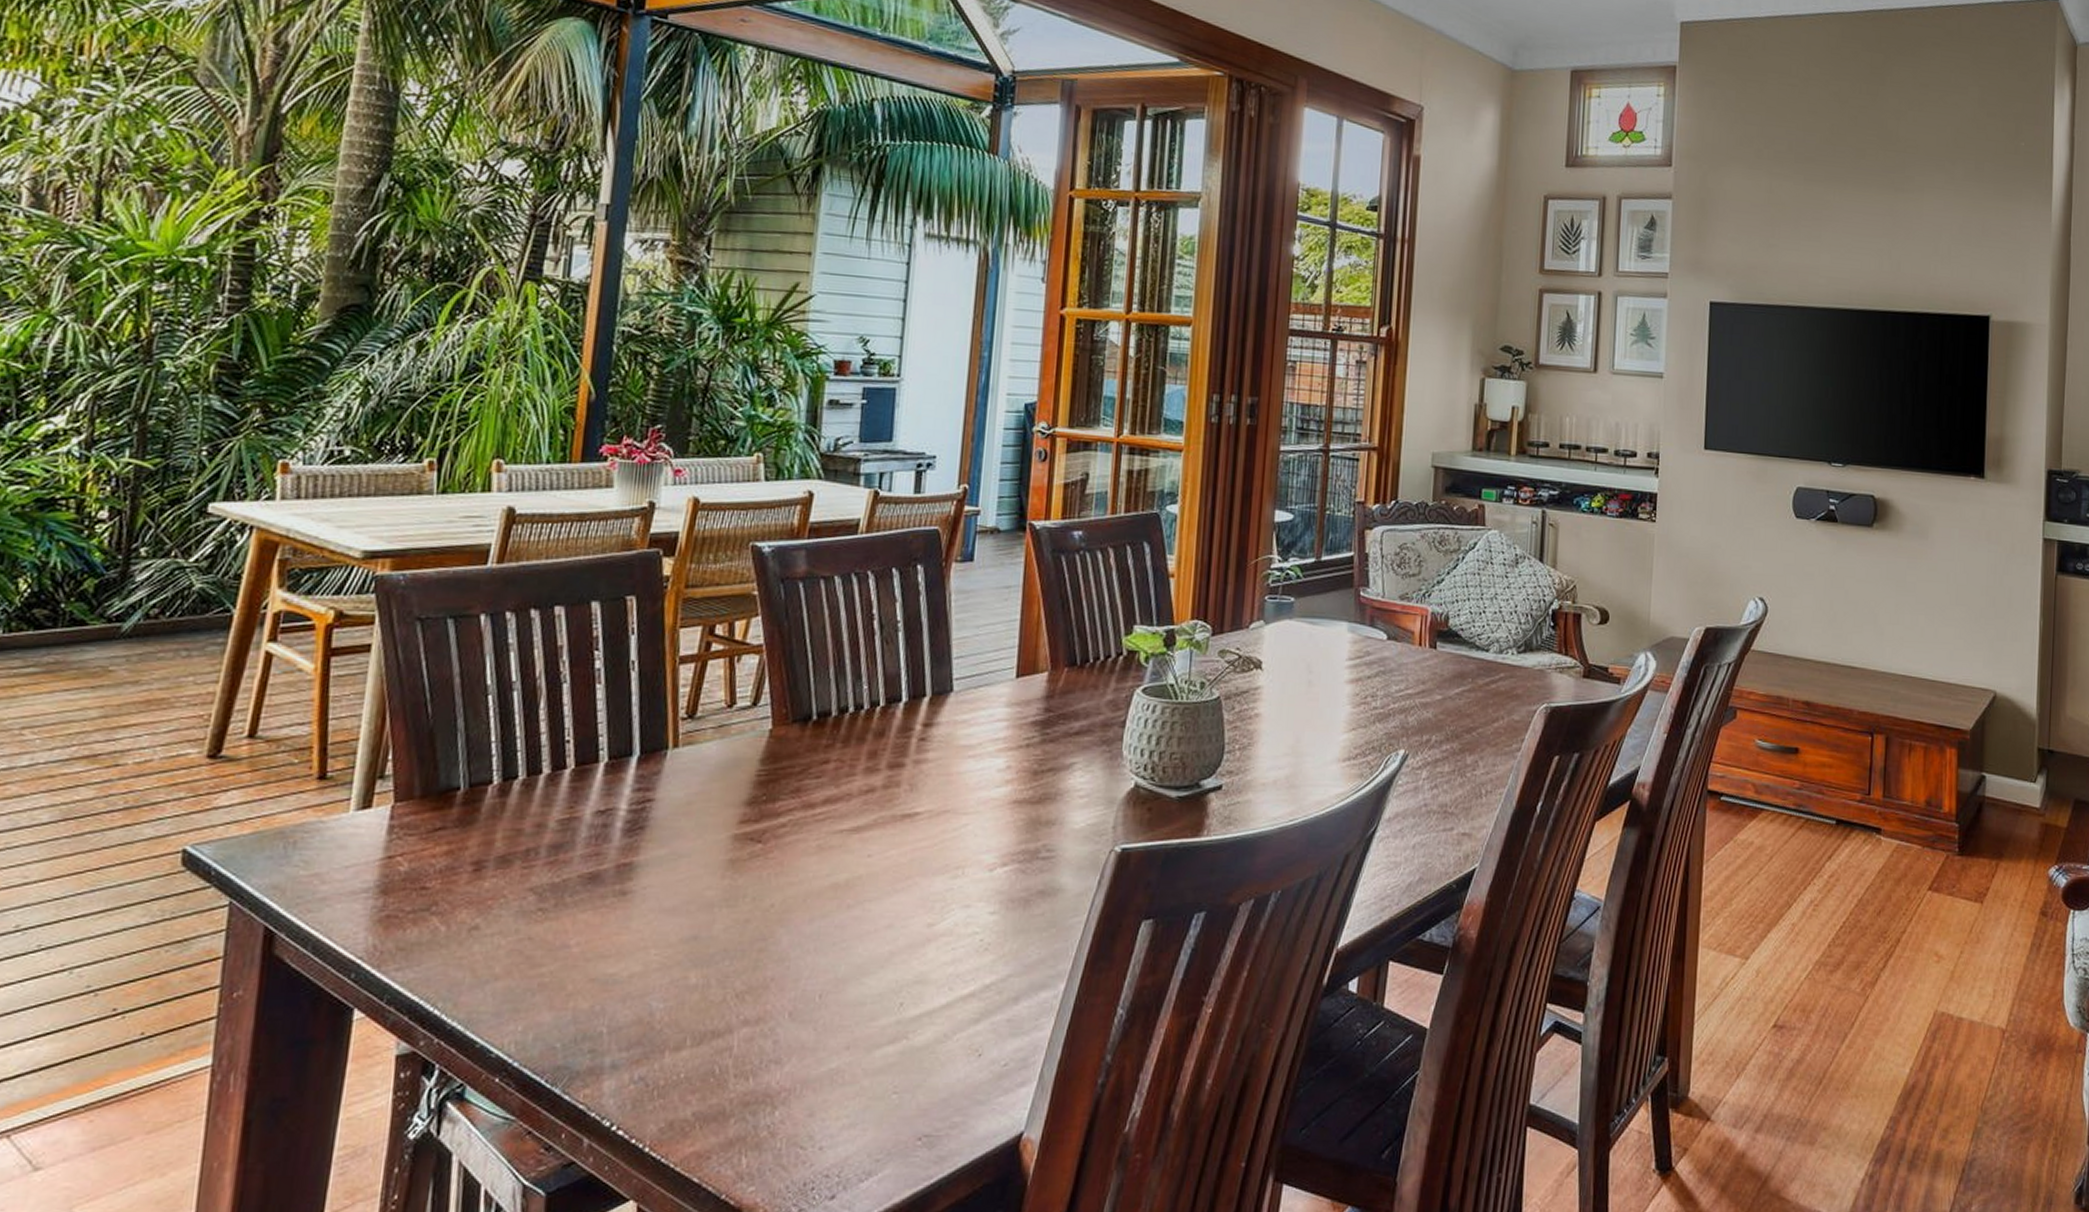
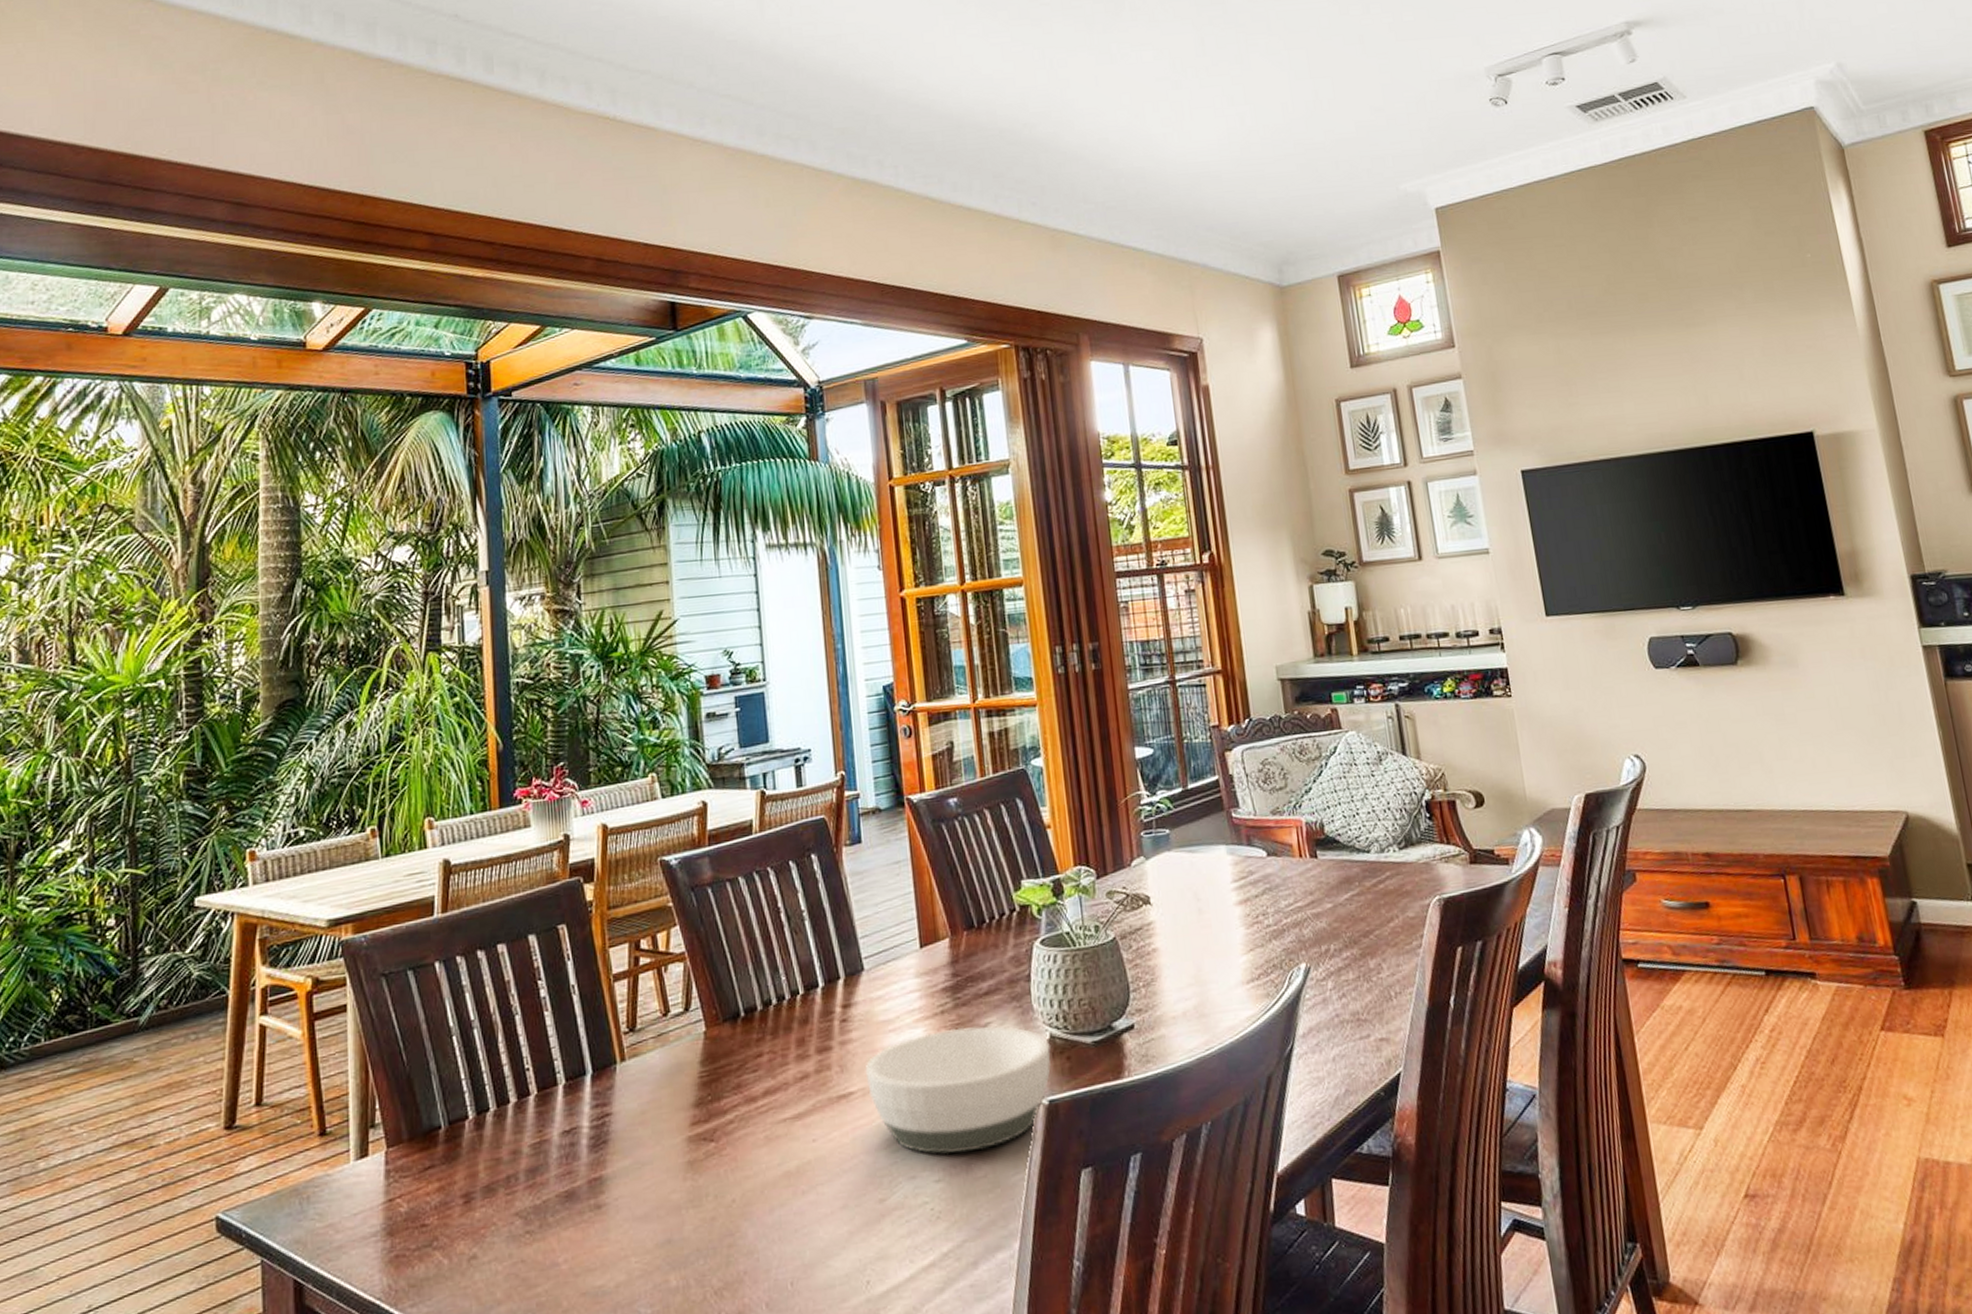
bowl: none [935,763,1133,888] -> present [865,1025,1051,1155]

